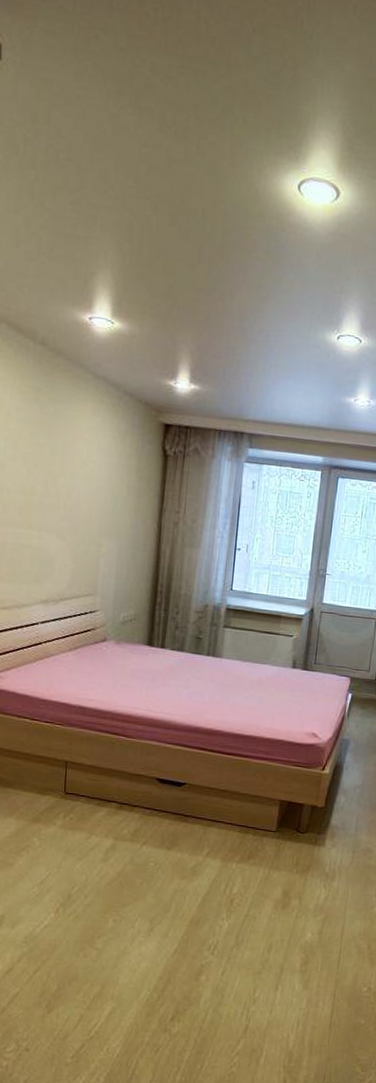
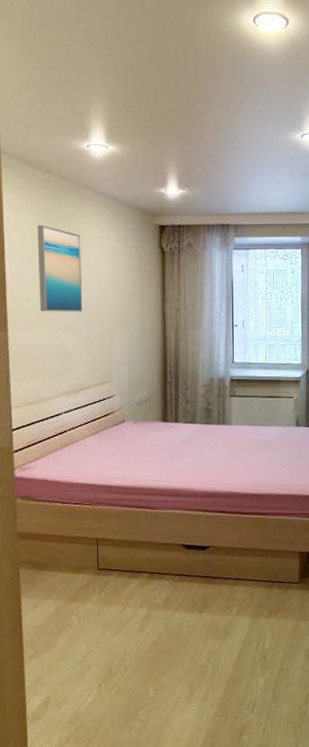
wall art: none [22,405,74,513] -> present [38,224,83,312]

